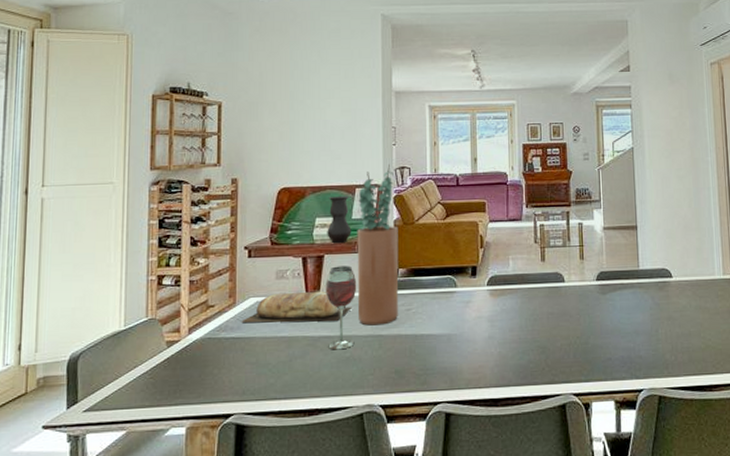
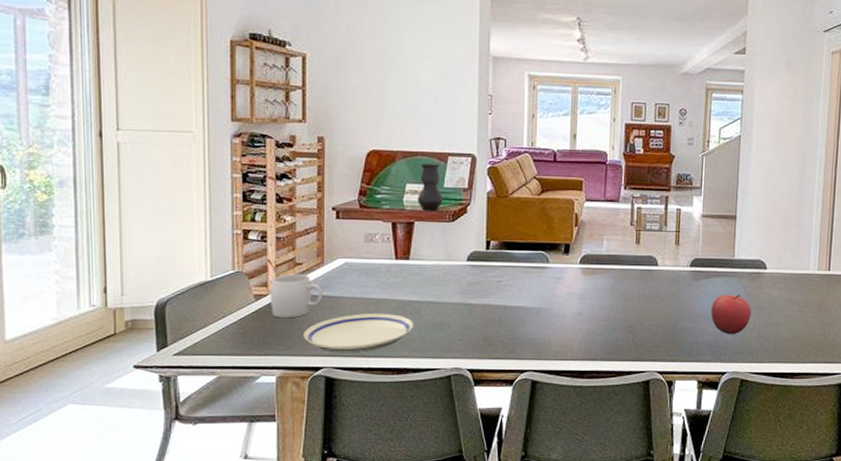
mug: none [183,316,235,365] -> present [271,273,323,318]
plate: none [213,351,324,397] -> present [303,313,413,353]
bread loaf: present [240,291,352,323] -> none [328,255,442,287]
wineglass: present [326,265,357,350] -> none [415,234,448,315]
vase: present [357,163,399,326] -> none [447,133,491,294]
fruit: none [621,305,662,348] -> present [711,294,751,334]

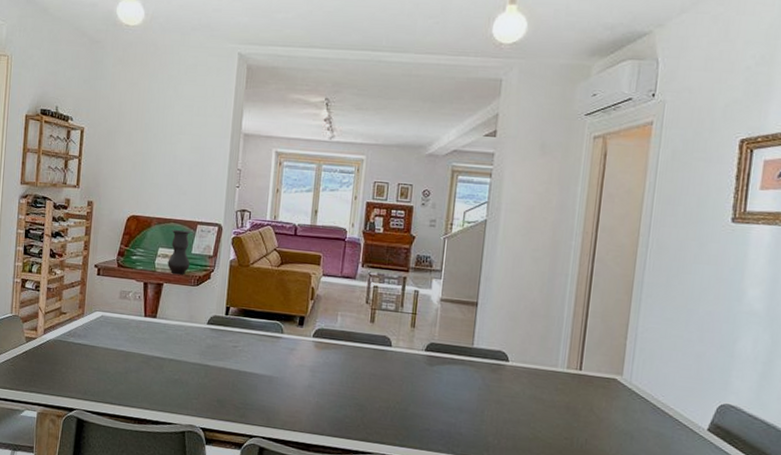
mug: present [271,273,323,318] -> none [38,321,81,361]
plate: present [303,313,413,353] -> none [61,363,156,399]
fruit: present [711,294,751,334] -> none [445,383,490,427]

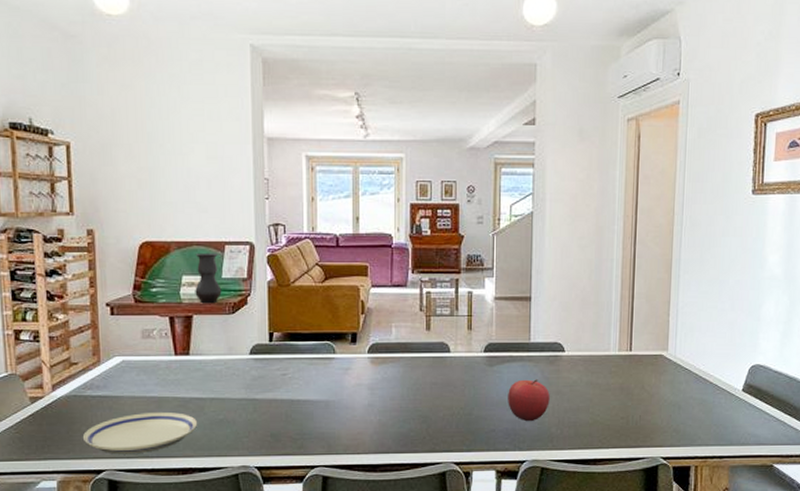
plate: none [61,363,156,399] -> present [82,411,197,455]
fruit: none [445,383,490,427] -> present [508,379,550,421]

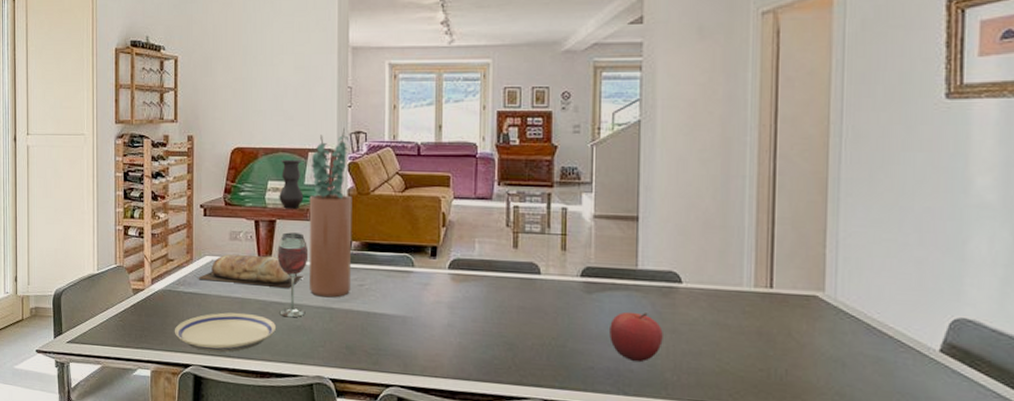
bread loaf: none [106,352,224,383] -> present [197,253,303,288]
wineglass: none [195,327,229,412] -> present [277,232,309,318]
vase: none [227,219,274,389] -> present [308,127,352,298]

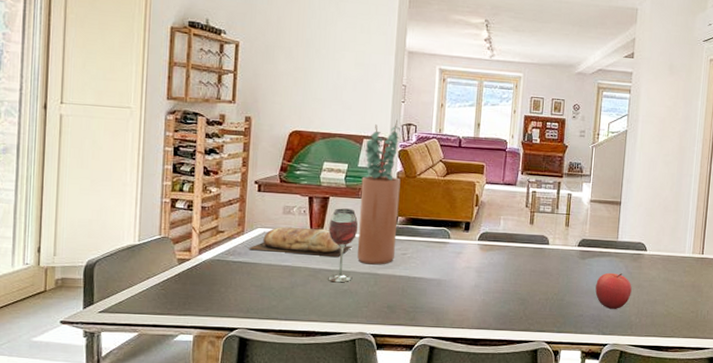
plate: present [174,312,276,353] -> none [220,279,324,316]
vase: present [279,159,304,208] -> none [333,143,357,187]

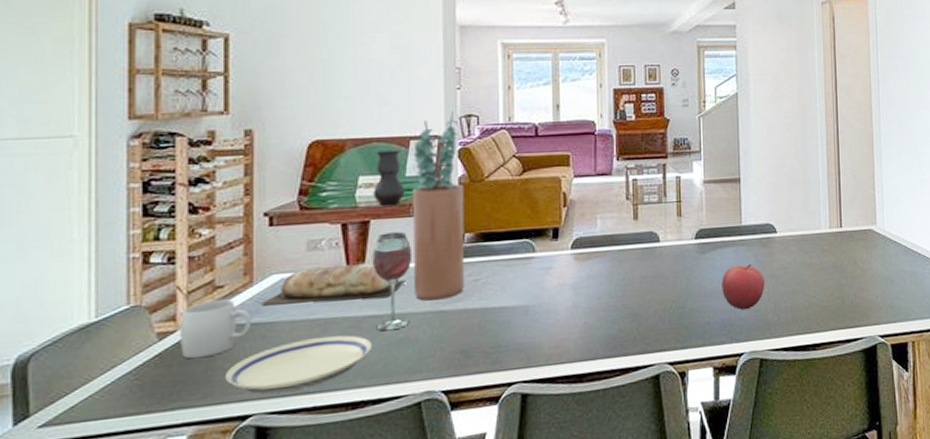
mug: none [192,240,242,282] -> present [180,299,252,359]
plate: none [220,279,324,316] -> present [224,335,371,394]
vase: none [333,143,357,187] -> present [373,149,405,205]

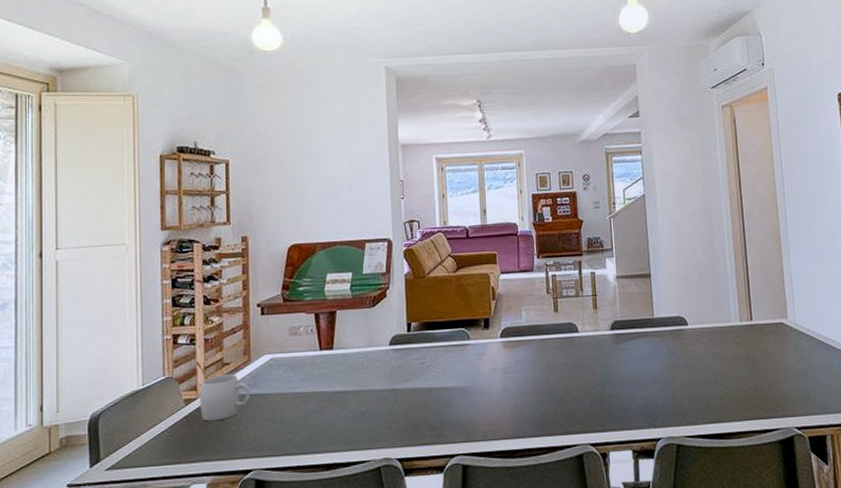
plate: present [224,335,371,394] -> none [232,407,340,453]
bread loaf: present [259,262,406,305] -> none [256,346,366,379]
wineglass: present [372,232,413,332] -> none [339,320,370,405]
vase: present [373,149,405,205] -> none [338,250,363,298]
vase: present [412,110,465,301] -> none [368,217,413,380]
fruit: present [722,264,765,309] -> none [637,354,679,397]

